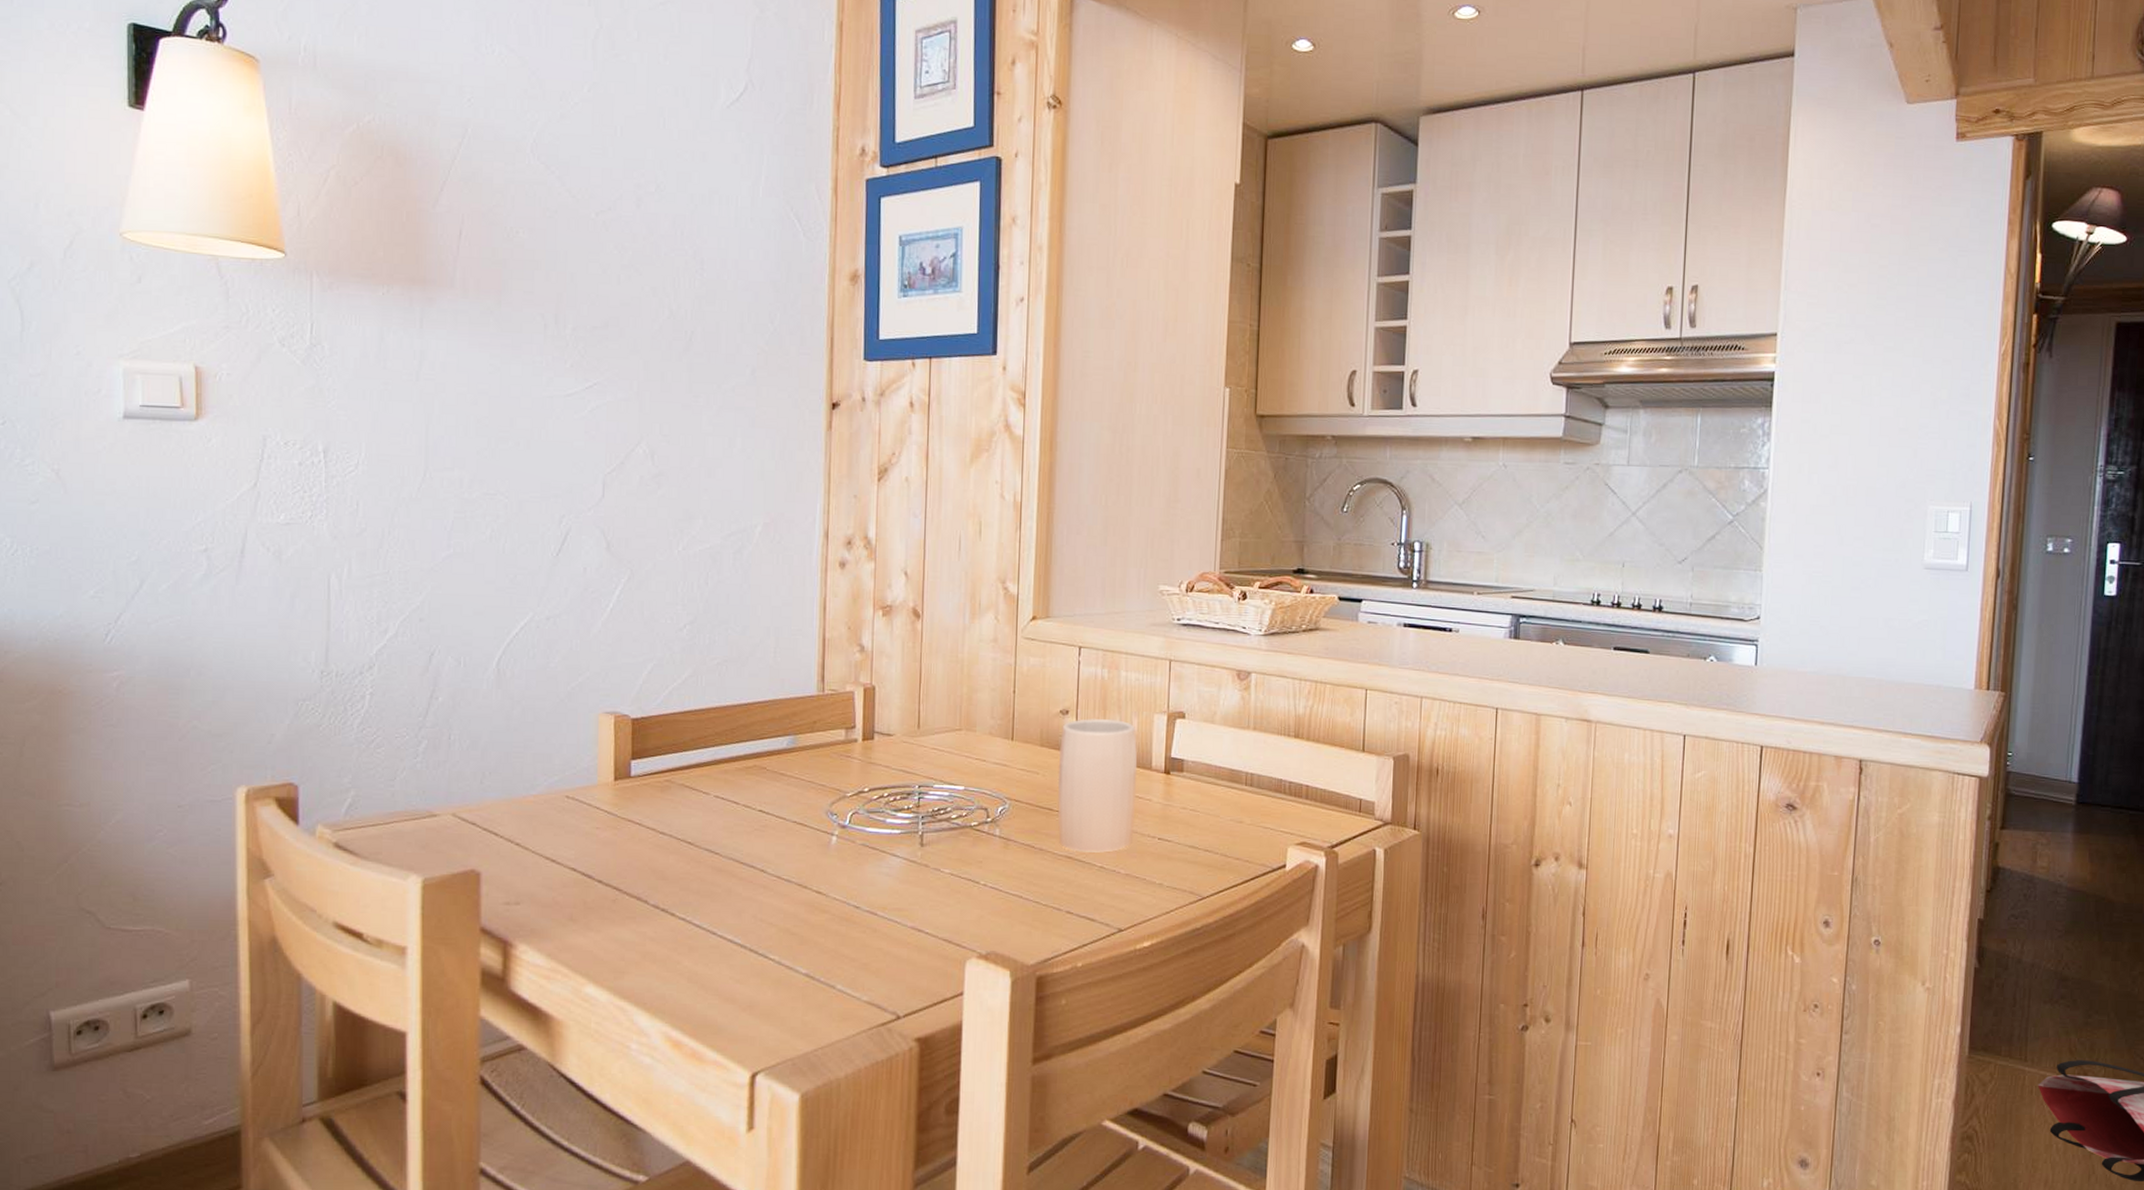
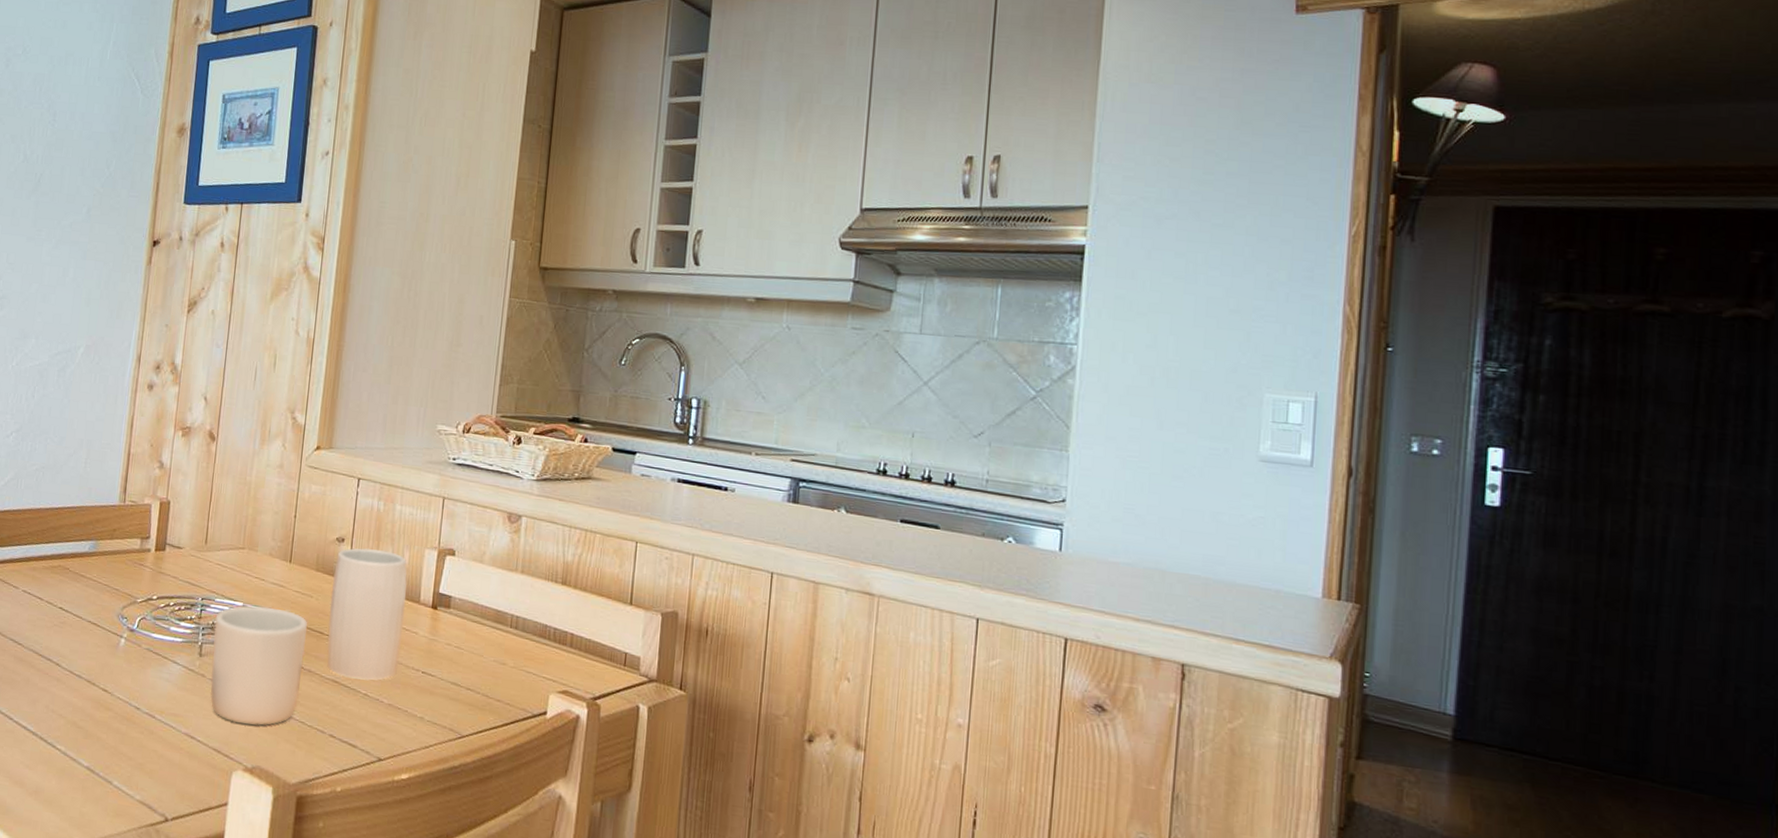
mug: none [934,788,1036,911] -> present [210,606,308,726]

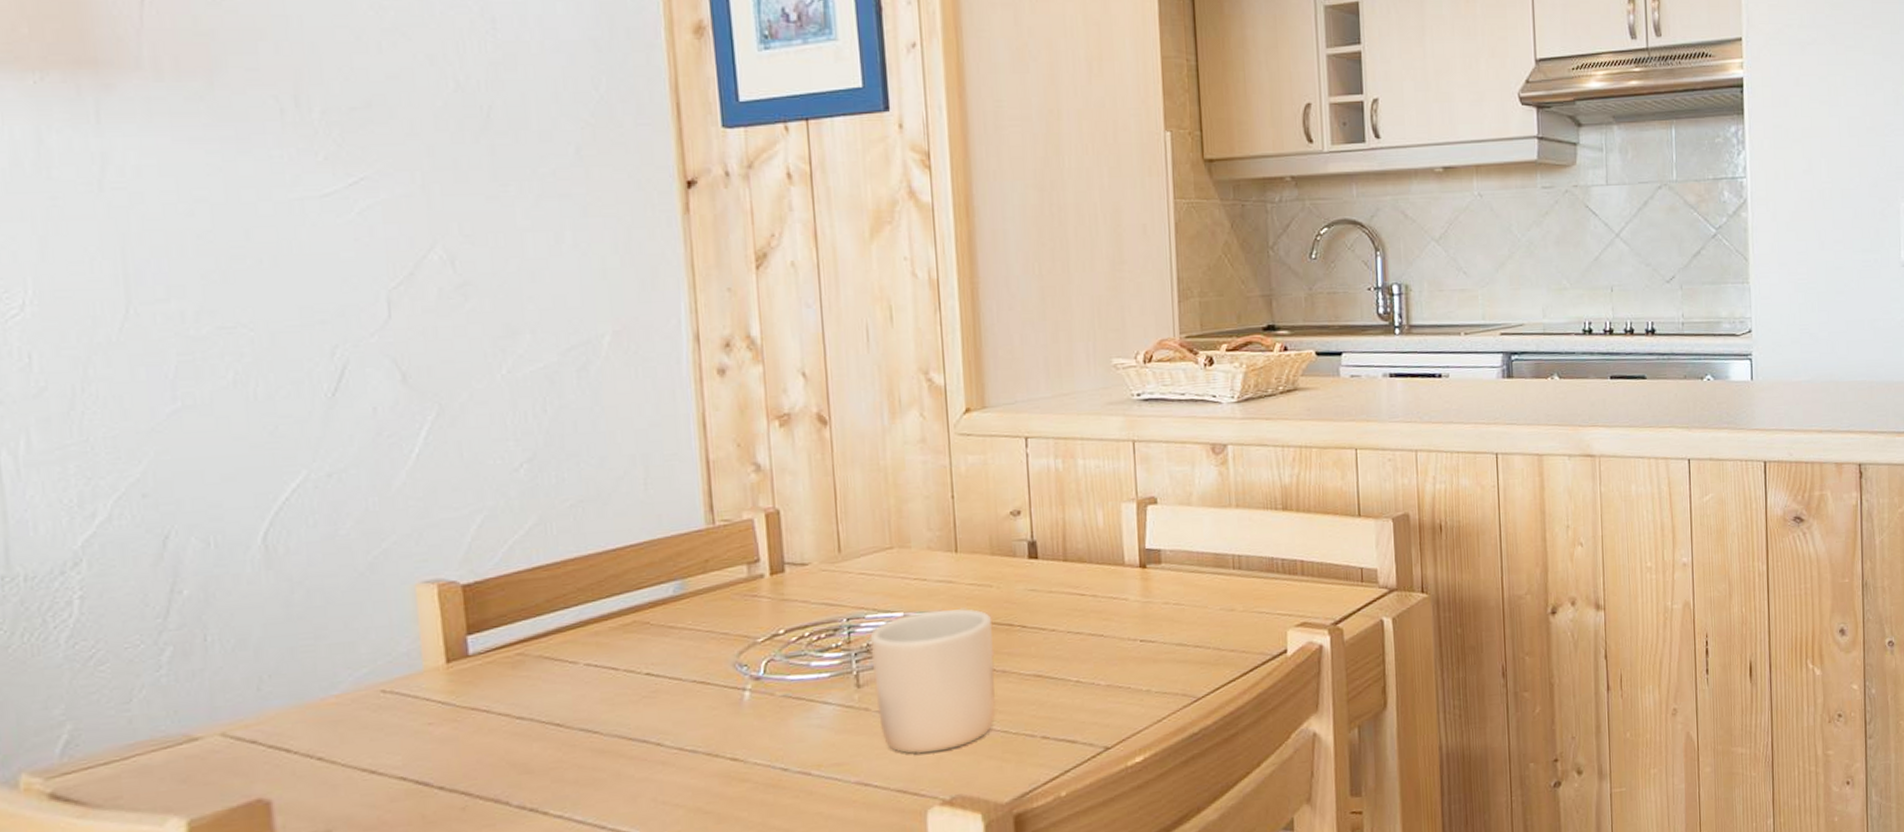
cup: present [327,548,407,680] -> none [1013,514,1111,668]

